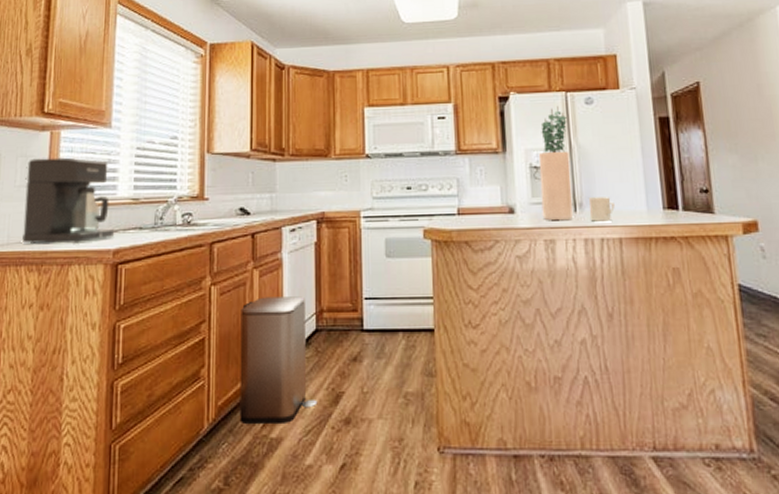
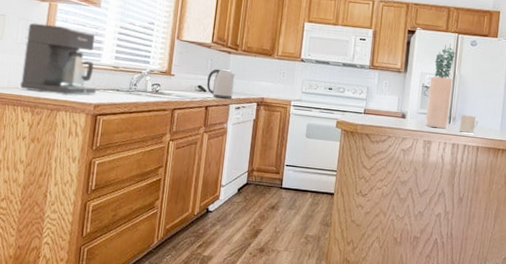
pedal bin: present [239,296,318,424] -> none [181,154,242,247]
kettle: none [250,181,284,221] -> present [207,68,235,100]

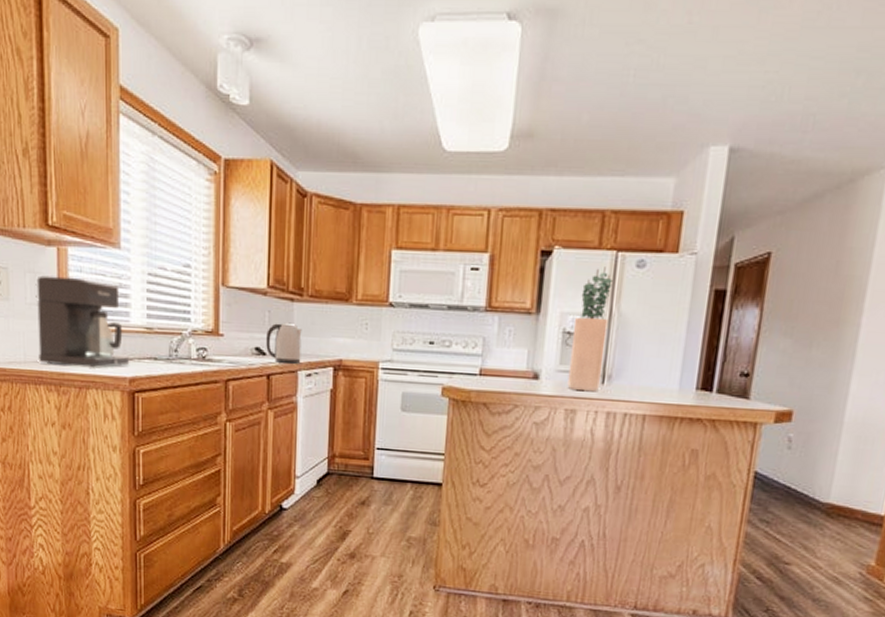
mug: present [459,114,478,133] -> none [616,370,646,397]

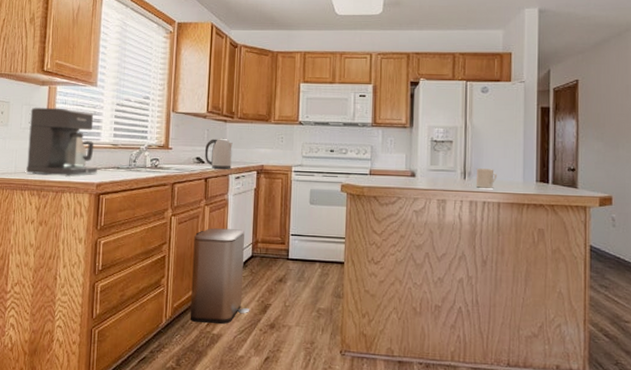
pedal bin: none [253,437,326,552] -> present [190,228,250,324]
vase: present [567,267,613,392] -> none [437,92,465,186]
mug: none [616,370,646,397] -> present [476,168,497,188]

